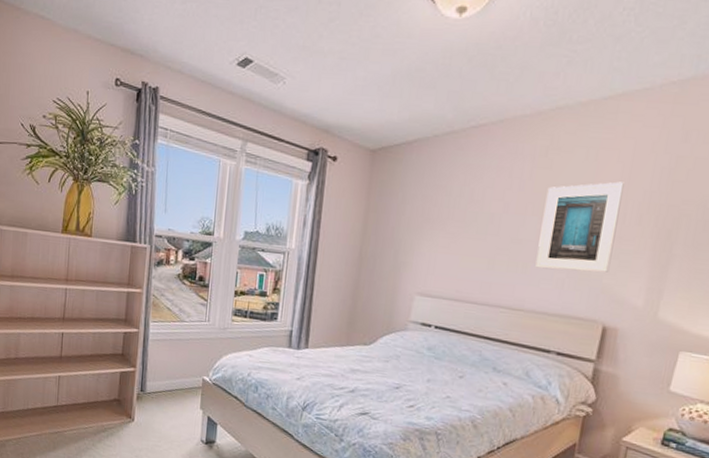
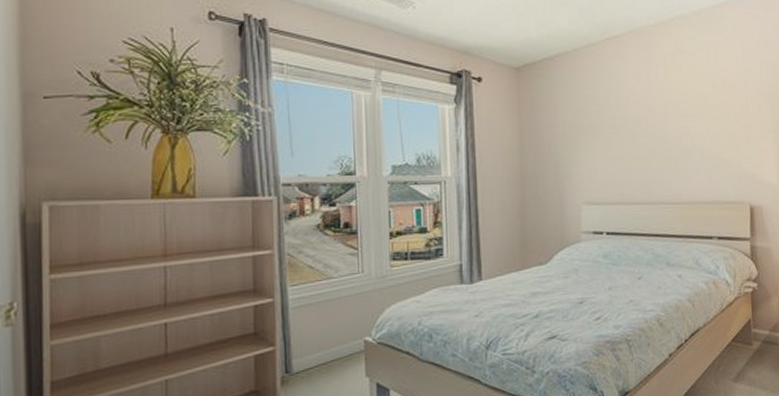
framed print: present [535,181,624,273] -> none [681,77,745,162]

